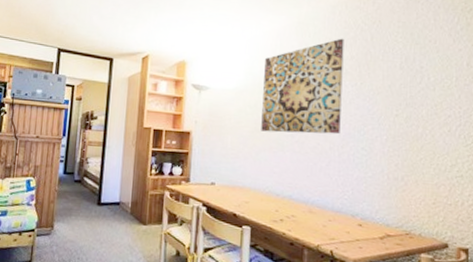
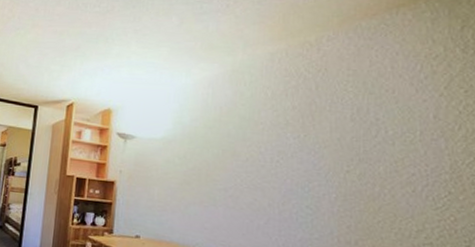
wall art: present [261,38,344,135] -> none [191,87,285,190]

